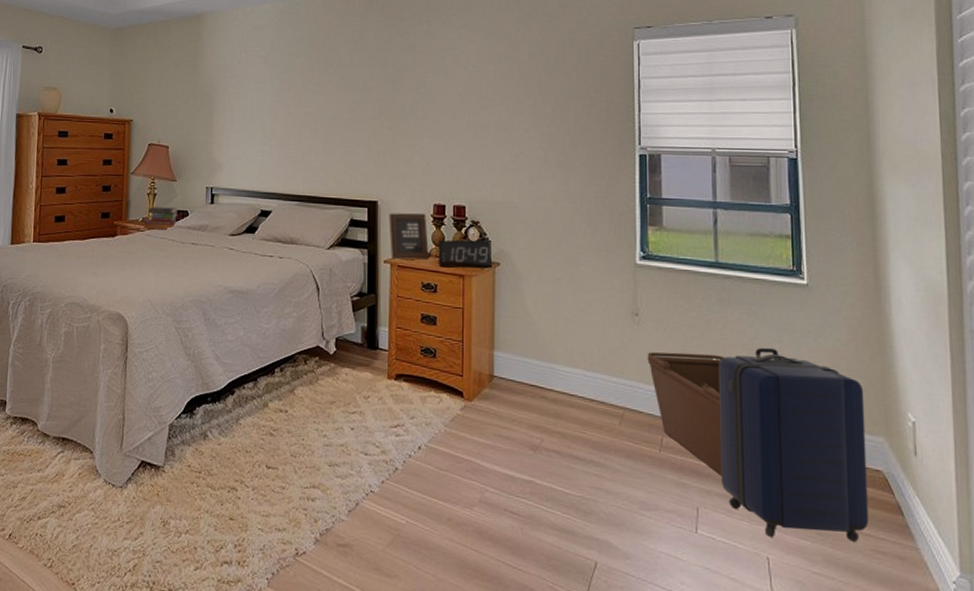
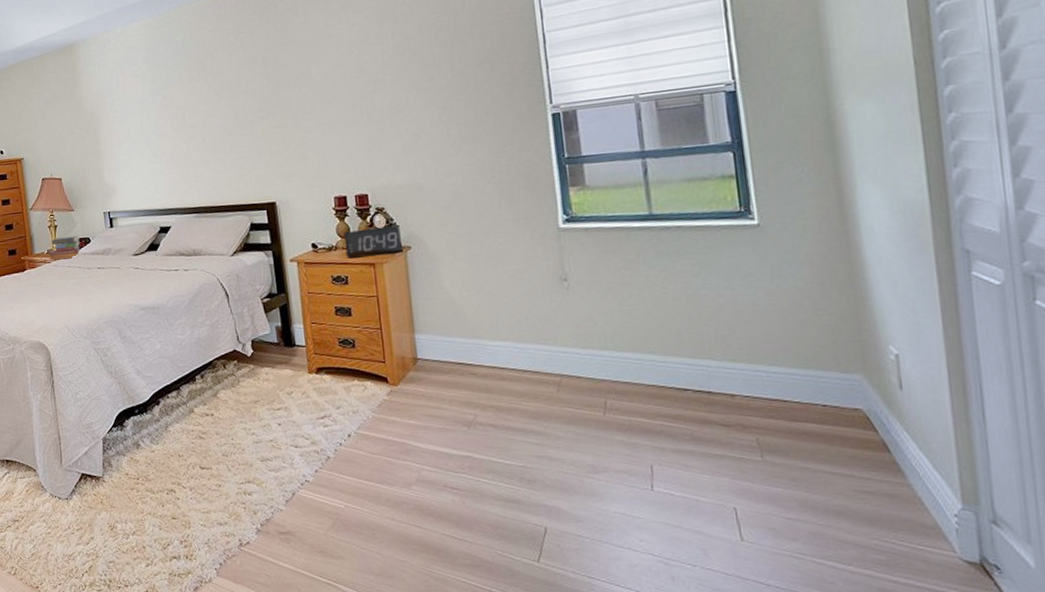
picture frame: present [389,213,429,260] -> none [289,208,335,257]
bicycle basket: present [647,352,725,475] -> none [580,310,677,431]
suitcase: present [718,347,869,542] -> none [661,295,850,489]

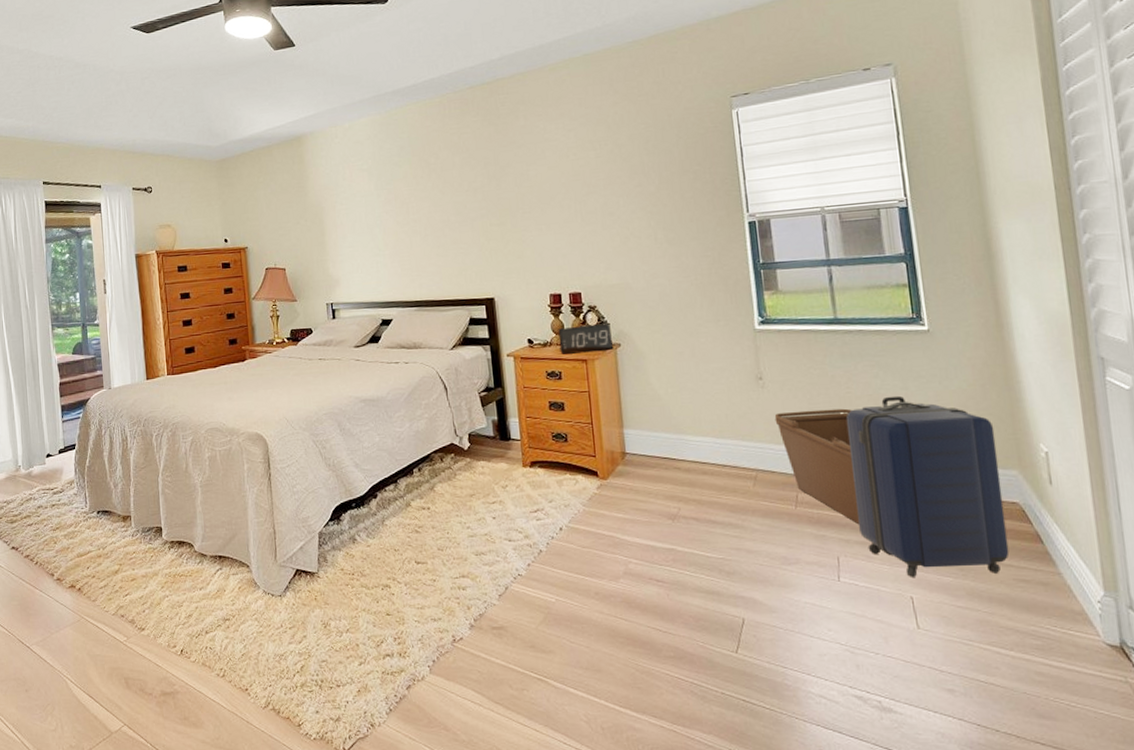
books: present [49,236,81,261] -> none [270,326,302,351]
bicycle basket: none [580,310,677,431] -> present [774,408,860,524]
suitcase: none [661,295,850,489] -> present [846,395,1009,578]

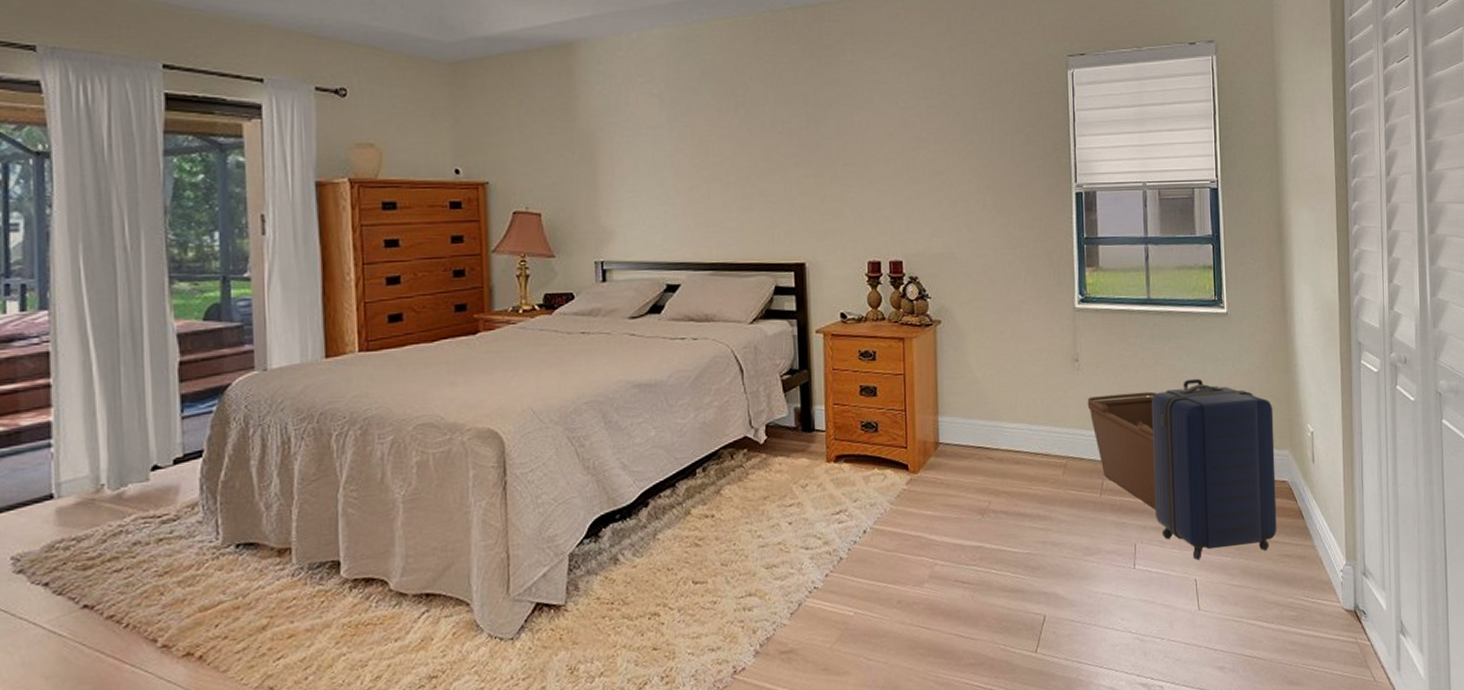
alarm clock: present [558,323,613,354] -> none [875,297,932,331]

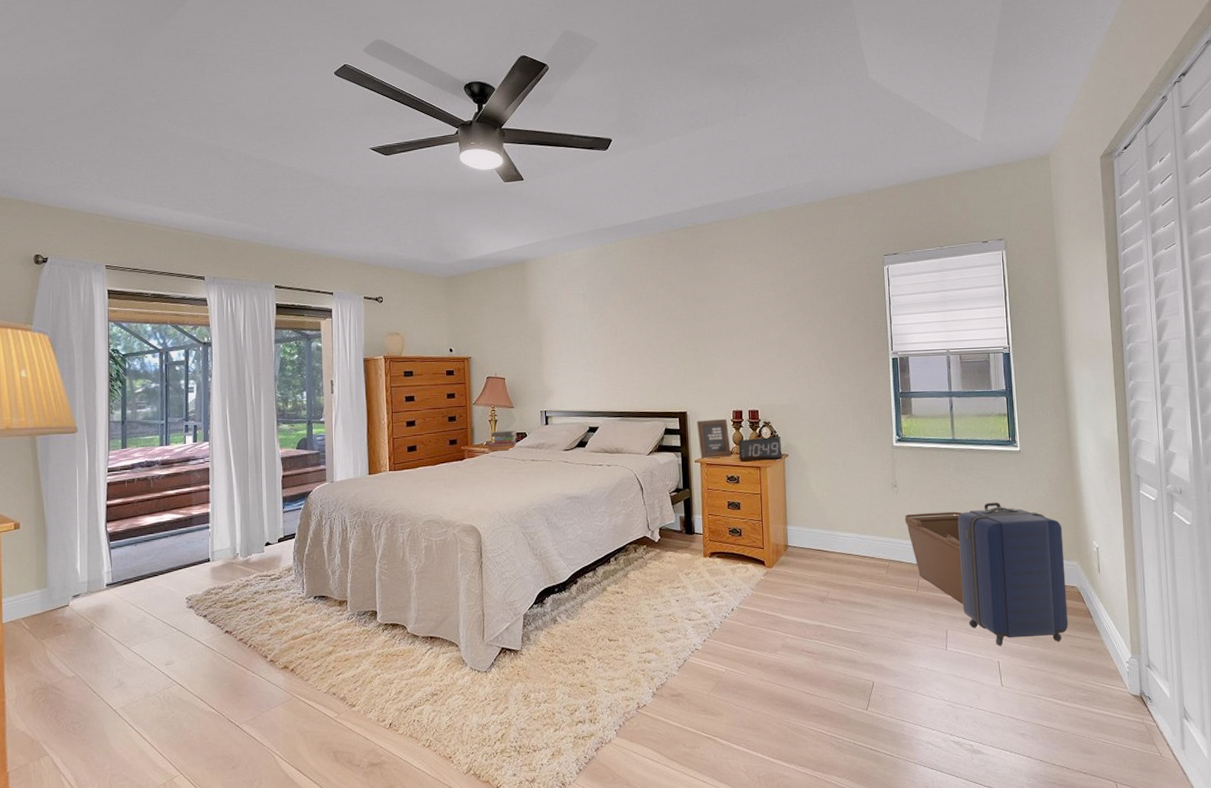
books: none [514,290,560,321] -> present [487,430,517,452]
picture frame: none [818,273,865,328] -> present [696,419,731,459]
alarm clock: none [875,297,932,331] -> present [738,437,782,462]

